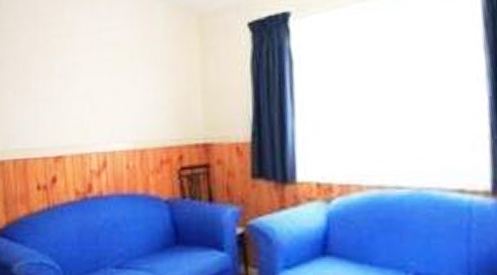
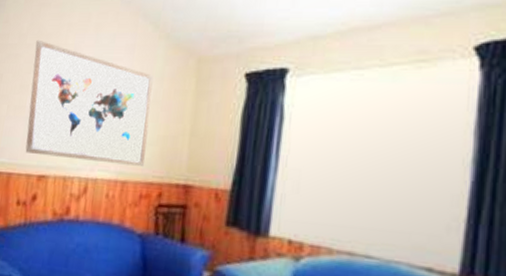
wall art: none [33,20,161,136] -> present [25,39,154,166]

